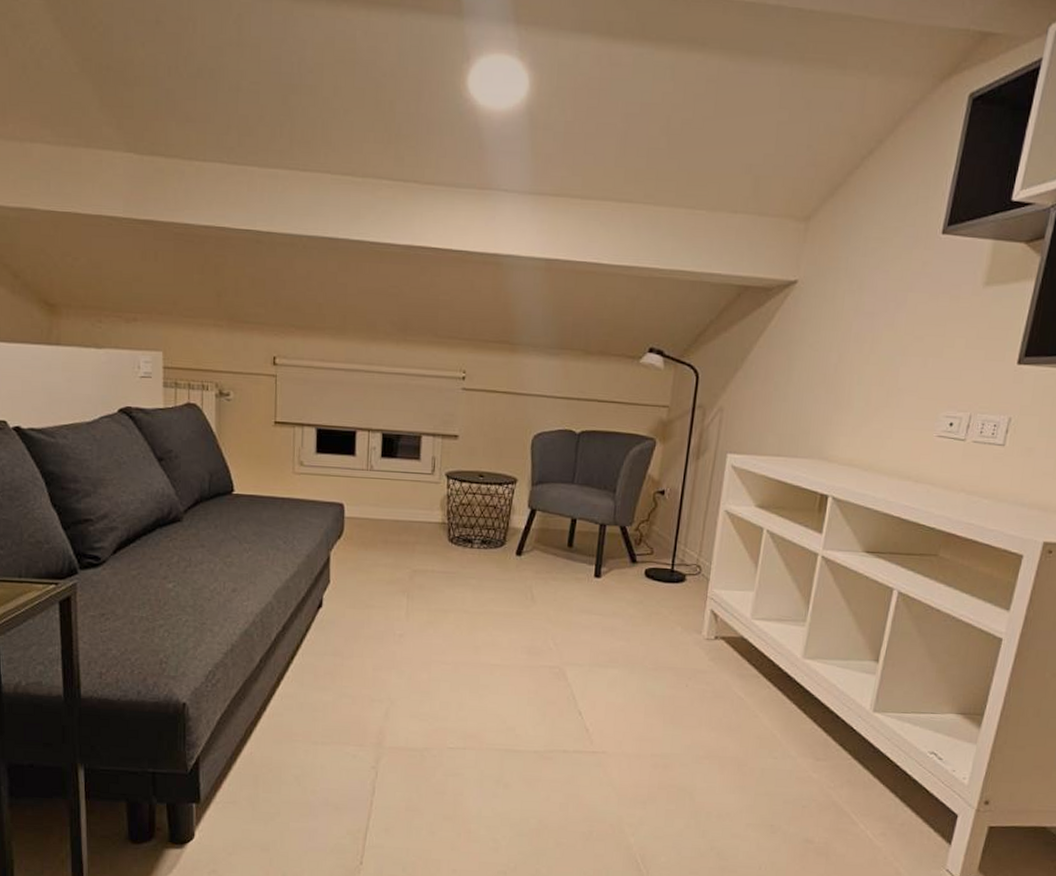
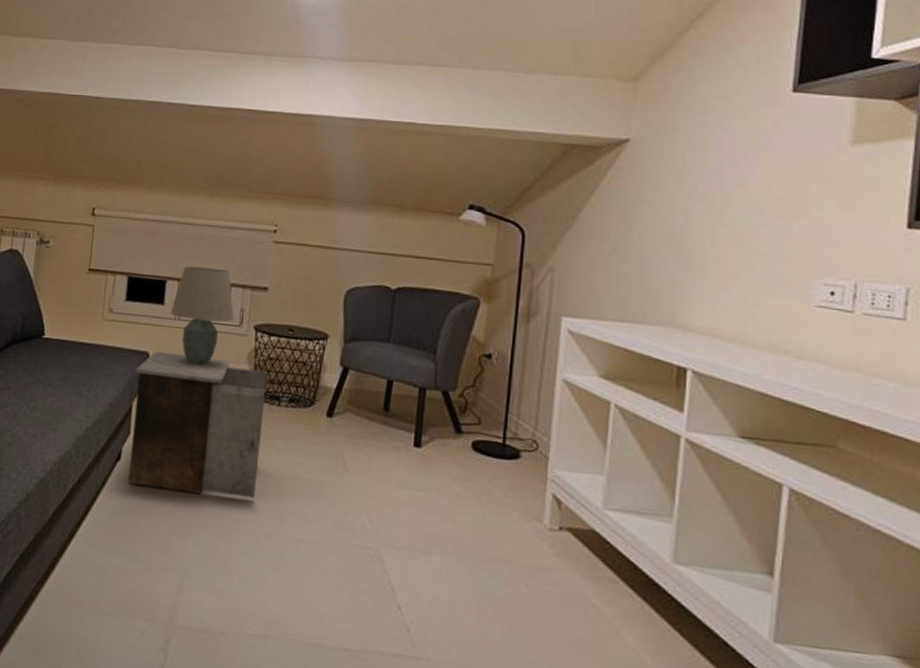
nightstand: none [331,503,460,633] -> present [128,352,268,498]
table lamp: none [362,415,426,514] -> present [170,265,235,366]

